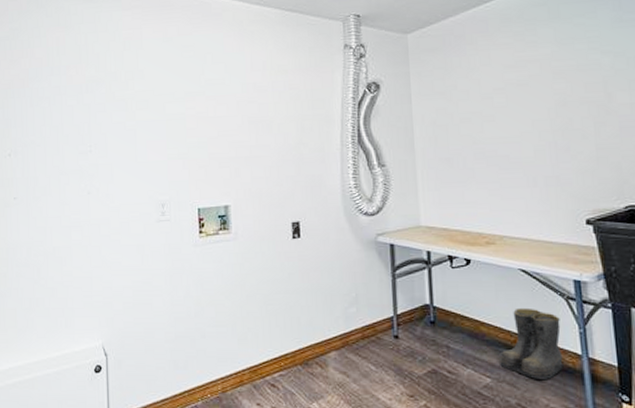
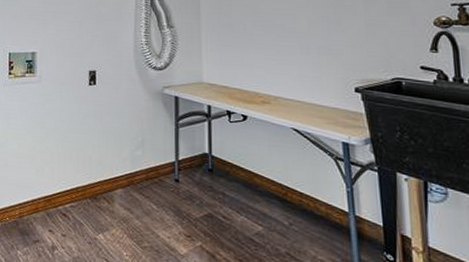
boots: present [498,307,565,381] -> none [270,163,333,233]

